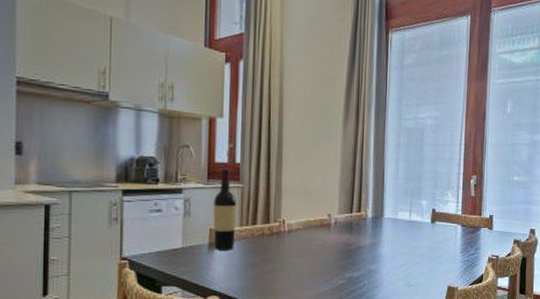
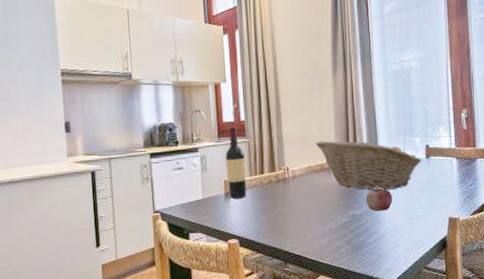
fruit basket: none [318,194,427,253] -> present [316,140,422,191]
apple: none [365,249,393,275] -> present [365,187,393,212]

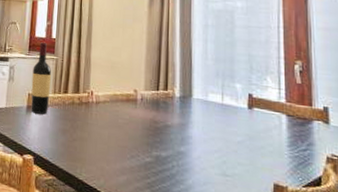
fruit basket: present [316,140,422,191] -> none [124,70,243,137]
apple: present [365,187,393,212] -> none [173,130,205,160]

